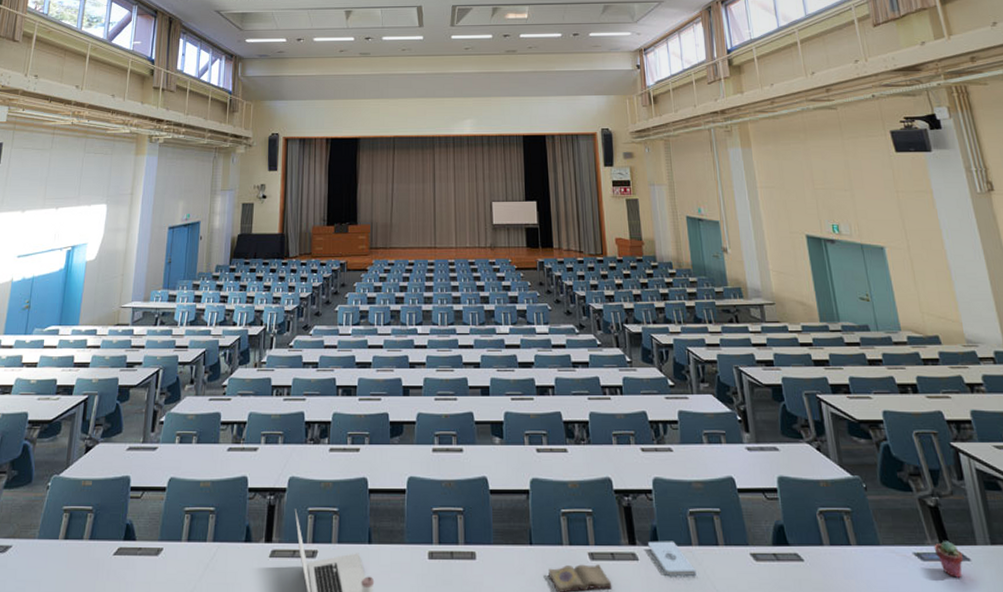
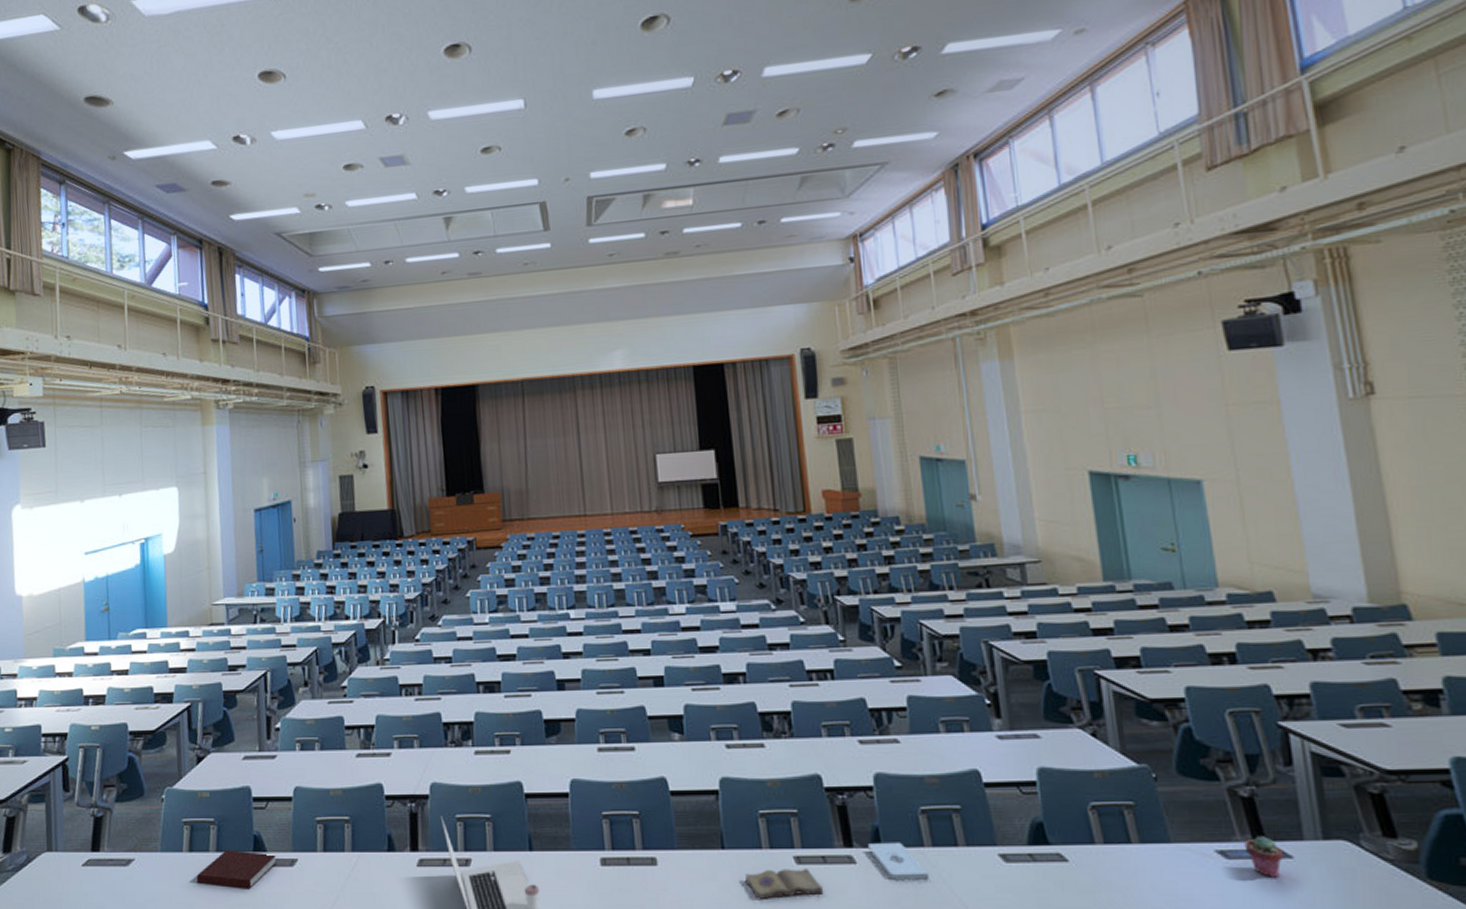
notebook: none [67,538,144,578] -> present [196,850,277,889]

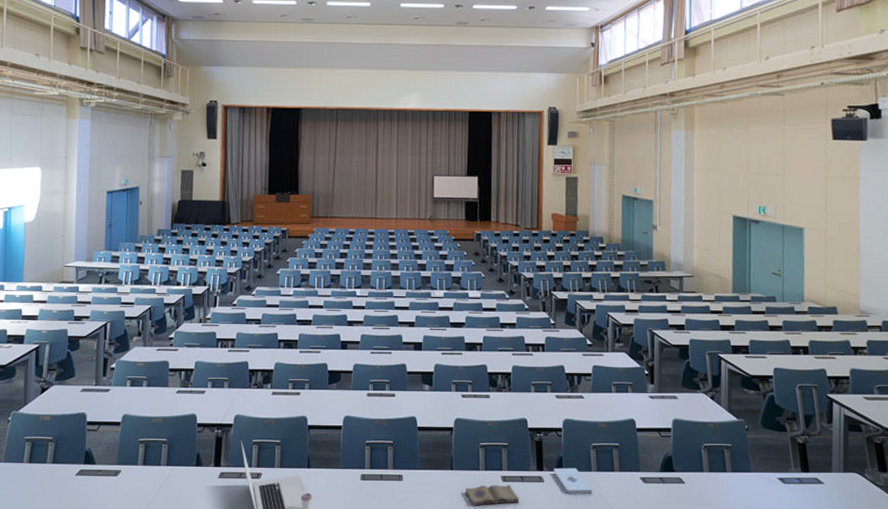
notebook: present [196,850,277,889] -> none [33,462,103,493]
potted succulent: present [1244,836,1284,877] -> none [795,469,819,496]

